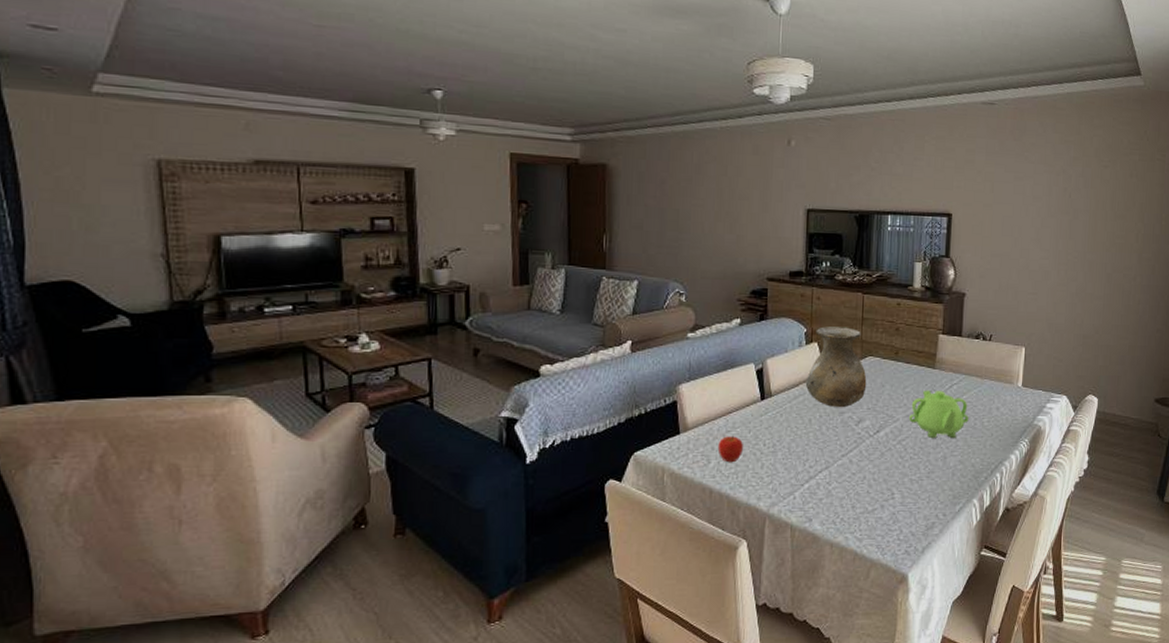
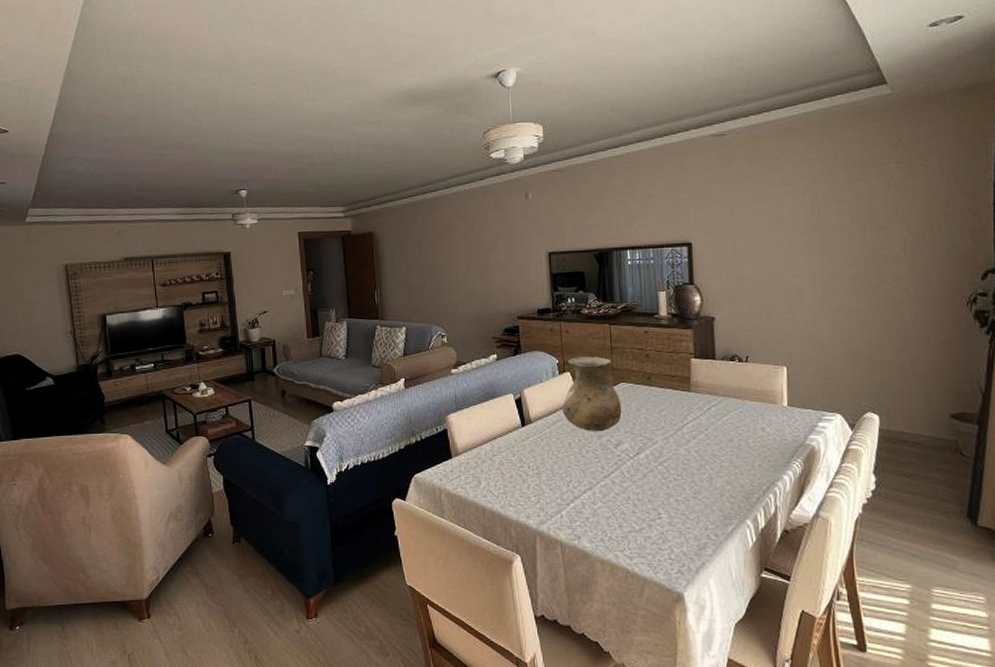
fruit: present [717,435,743,463] -> none [486,458,509,484]
teapot: present [909,390,969,438] -> none [669,412,732,459]

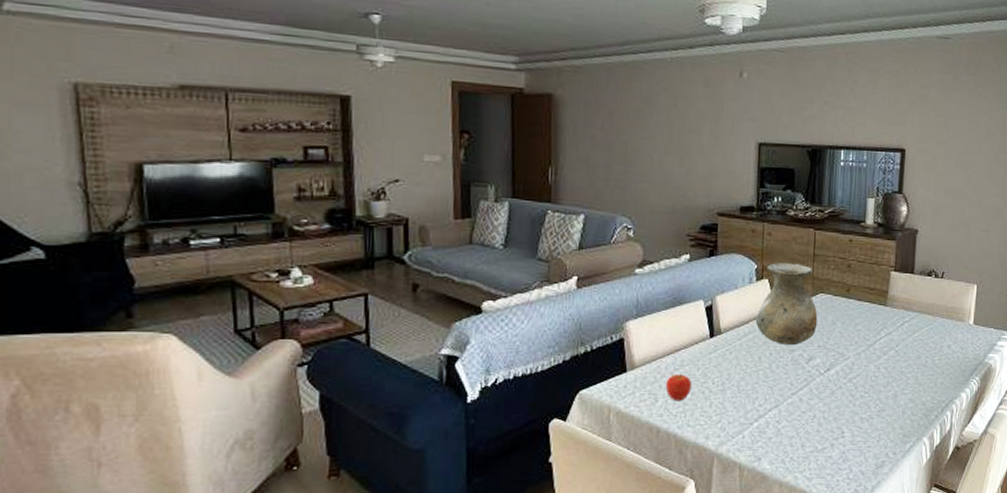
fruit: none [486,458,509,484] -> present [665,373,691,402]

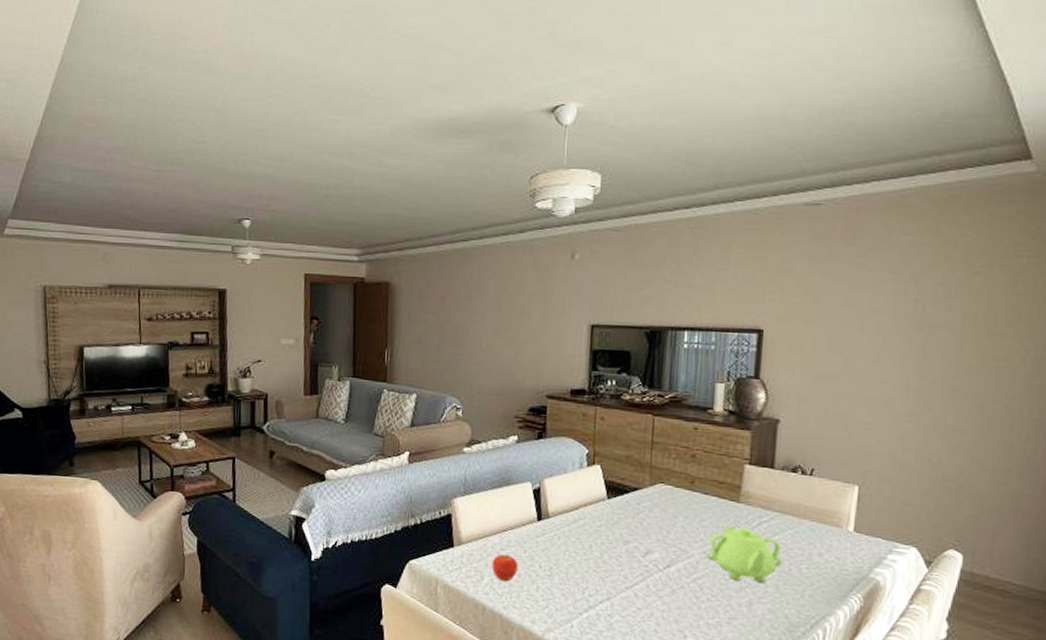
vase: present [755,263,818,346] -> none [586,448,656,537]
teapot: none [860,327,920,376] -> present [706,525,782,583]

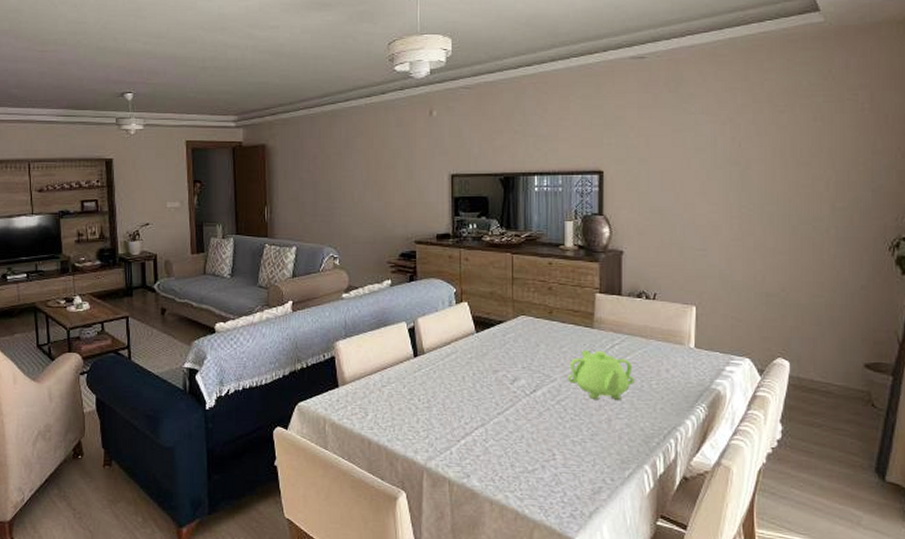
fruit: present [491,553,518,582] -> none [374,389,398,416]

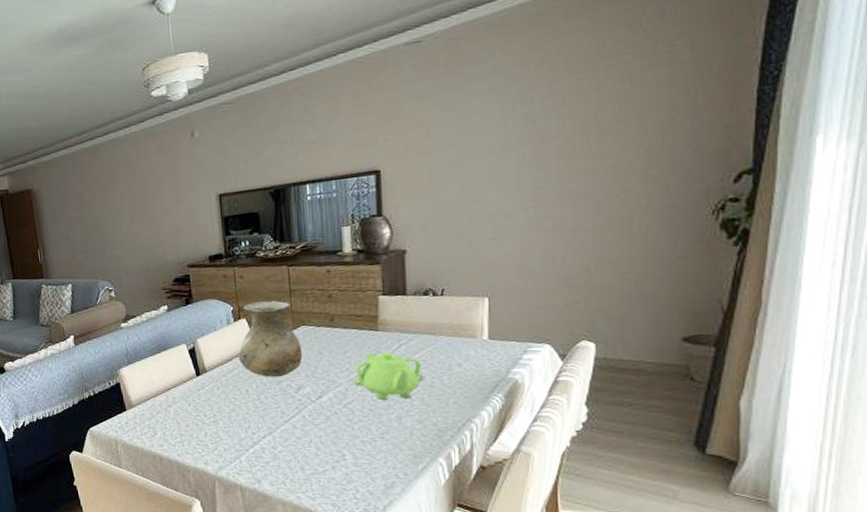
vase: none [457,286,520,367] -> present [238,300,303,378]

